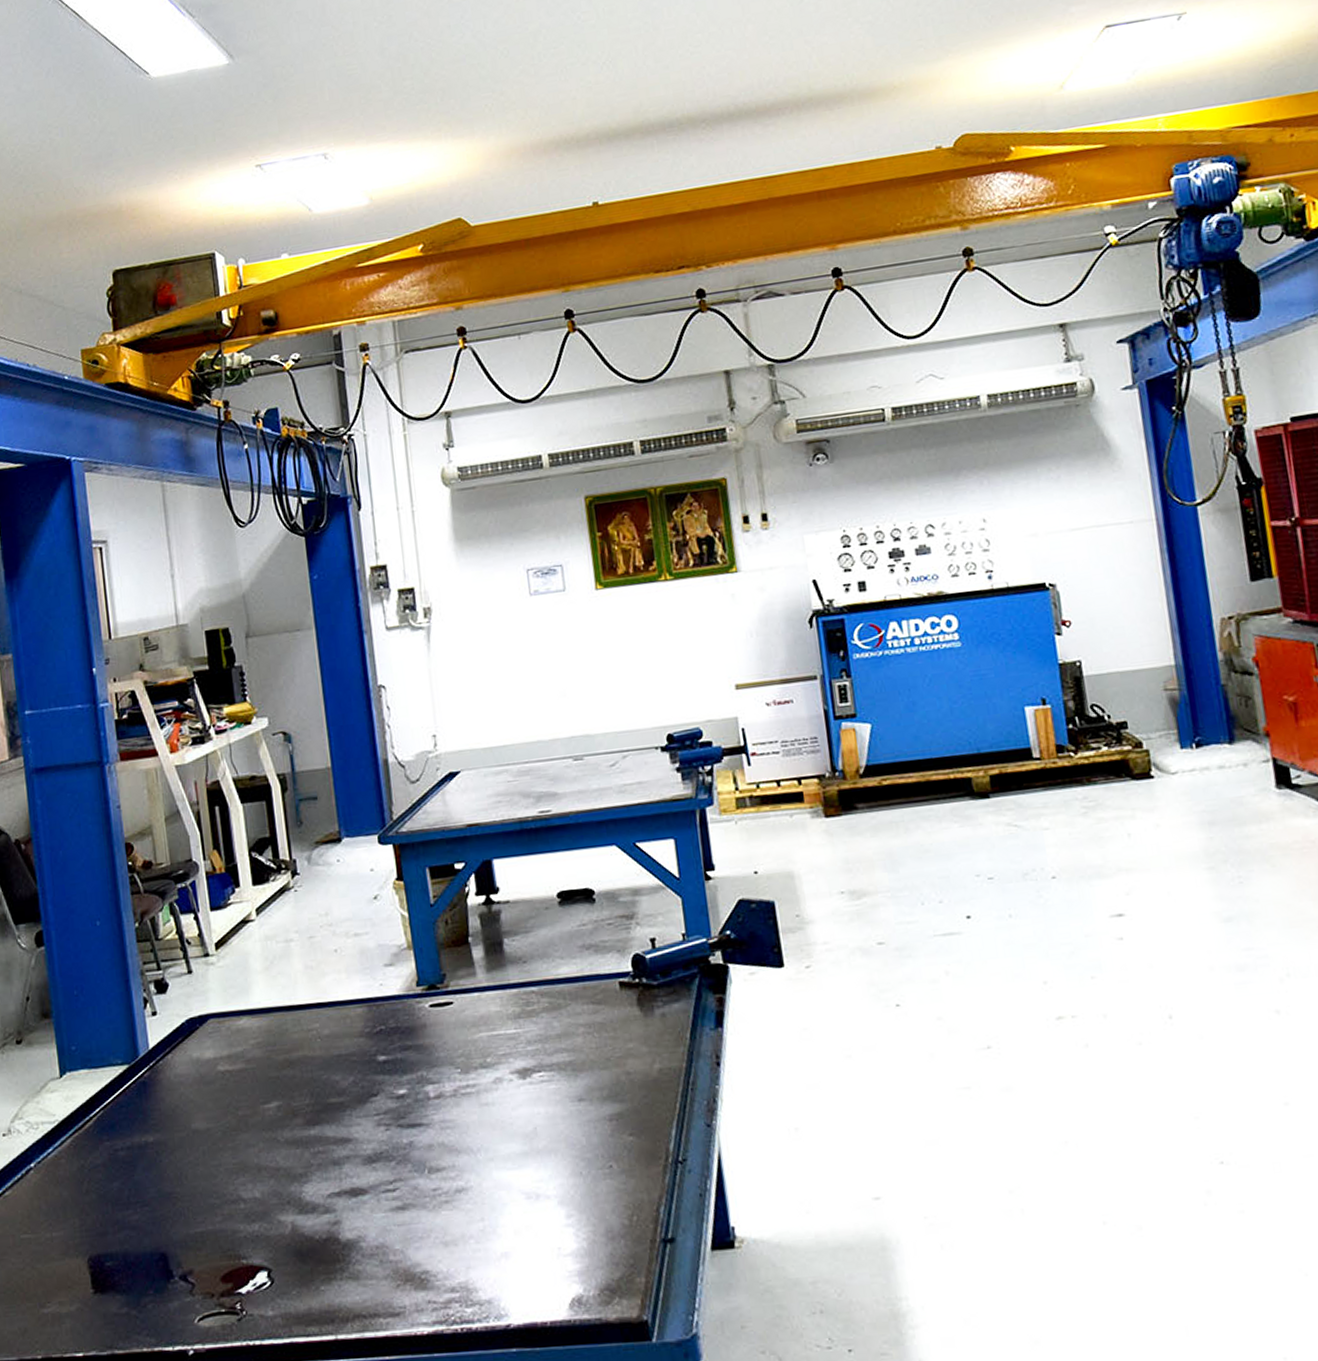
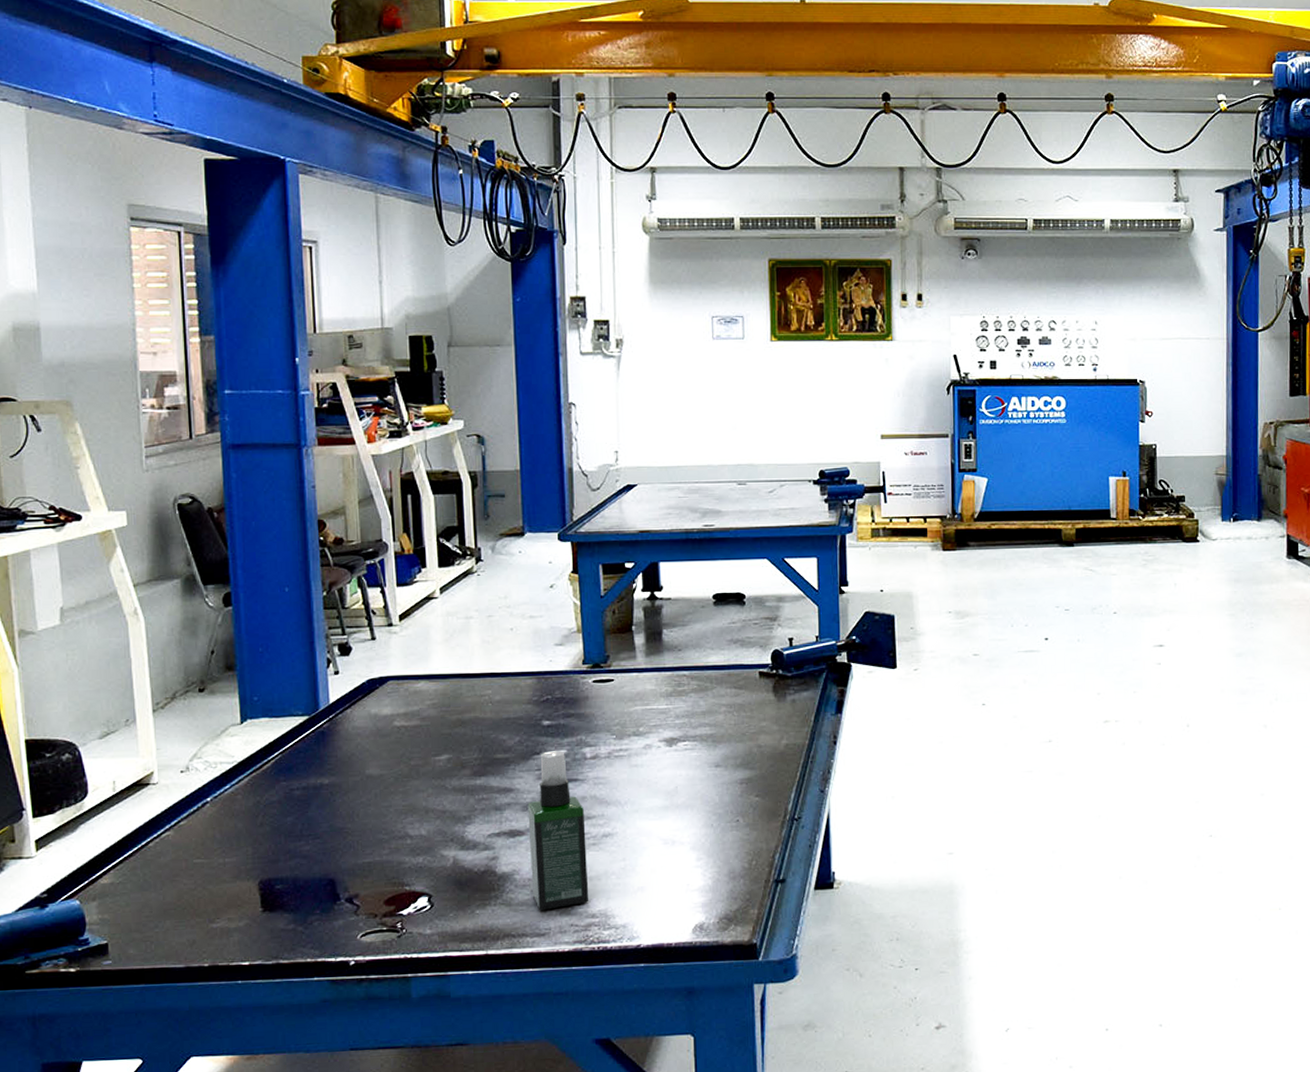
spray bottle: none [368,1090,447,1284] -> present [527,751,589,910]

